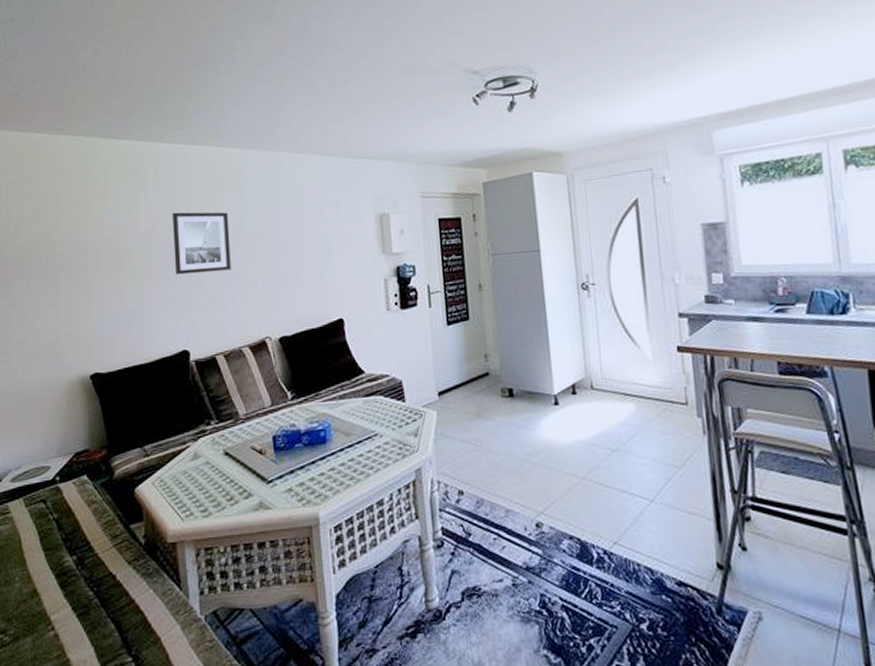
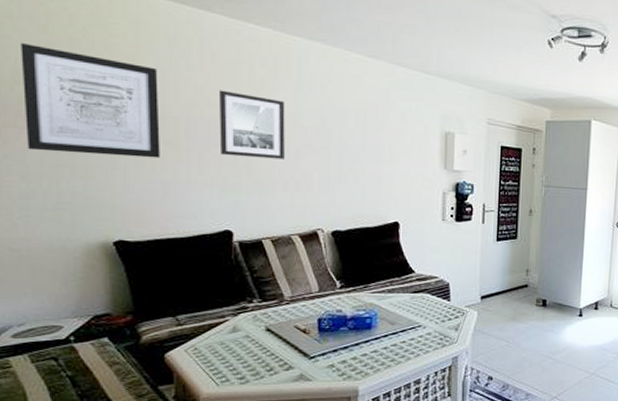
wall art: none [21,202,126,297] -> present [21,42,160,159]

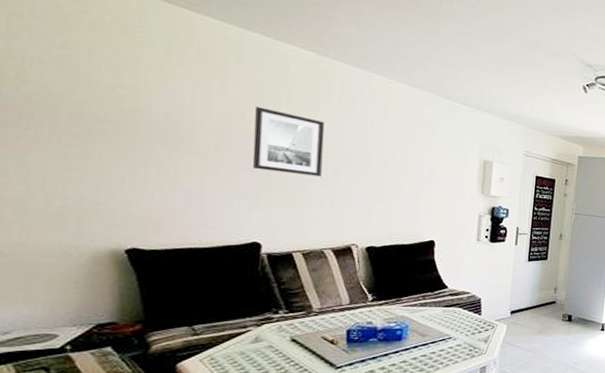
wall art: present [21,42,160,159] -> none [29,41,189,169]

